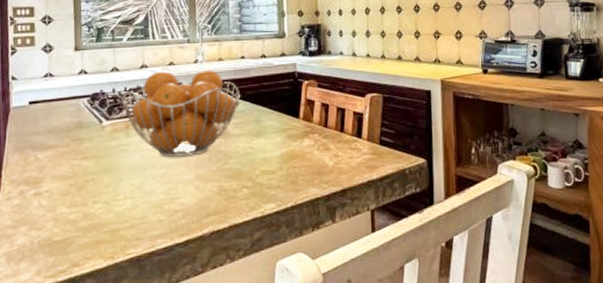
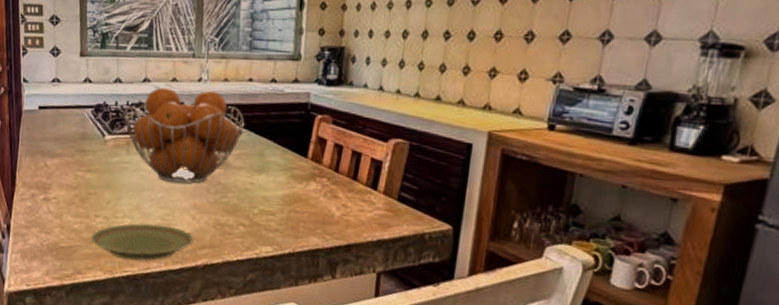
plate: none [88,200,199,242] -> present [90,223,194,261]

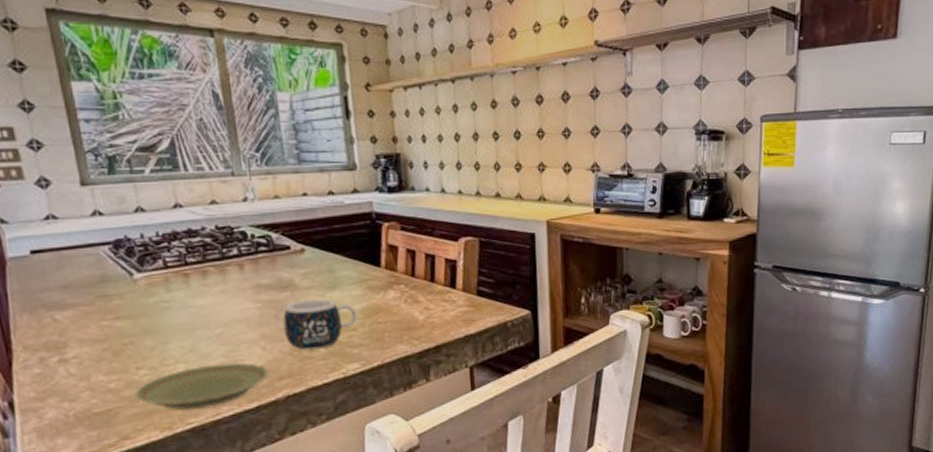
fruit basket: present [123,87,245,184] -> none [153,209,307,315]
mug: none [212,179,277,228] -> present [283,299,357,351]

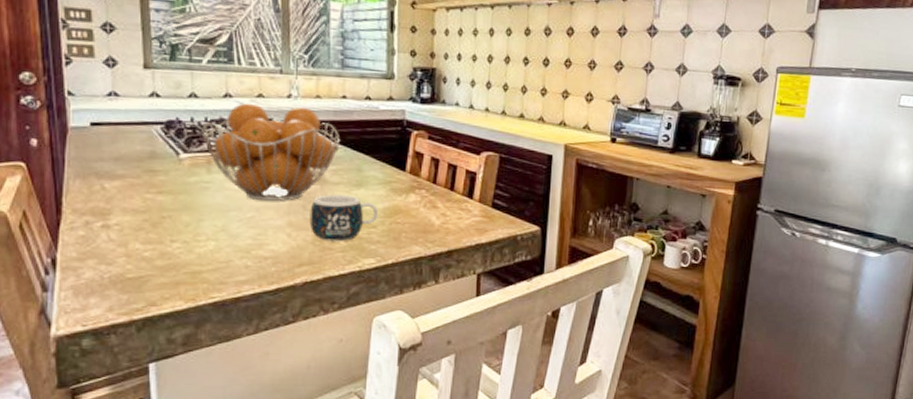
plate: present [134,362,269,411] -> none [165,245,290,286]
fruit basket: none [153,209,307,315] -> present [201,103,341,201]

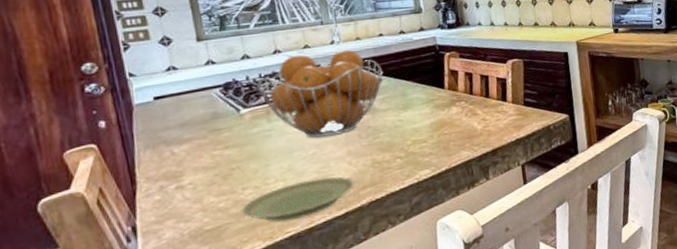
plate: none [165,245,290,286] -> present [240,176,354,222]
mug: present [309,195,378,242] -> none [365,118,427,163]

